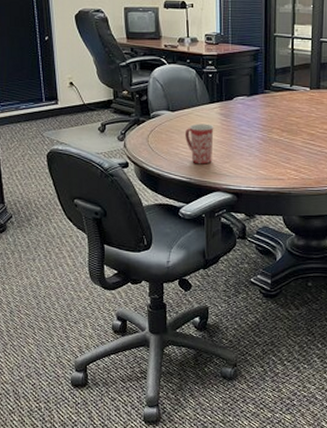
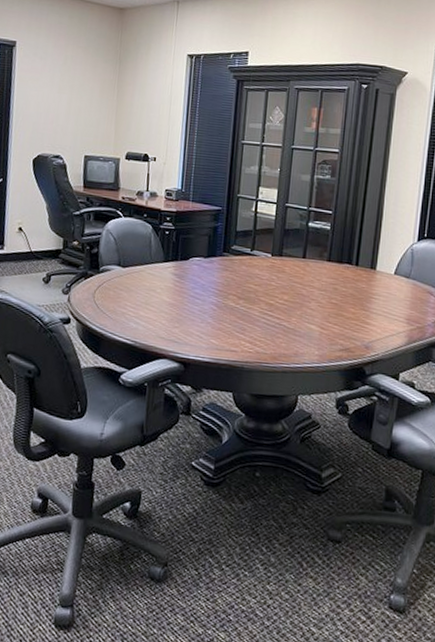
mug: present [185,123,214,165] -> none [134,282,166,328]

